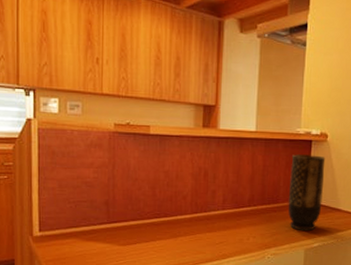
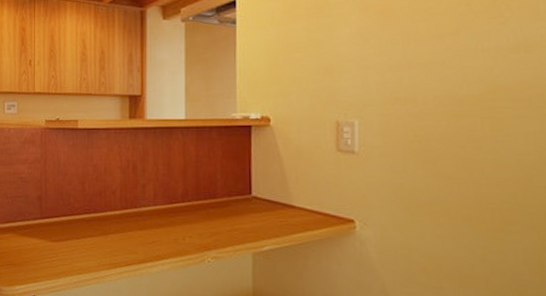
vase: present [288,154,326,231] -> none [227,142,270,231]

